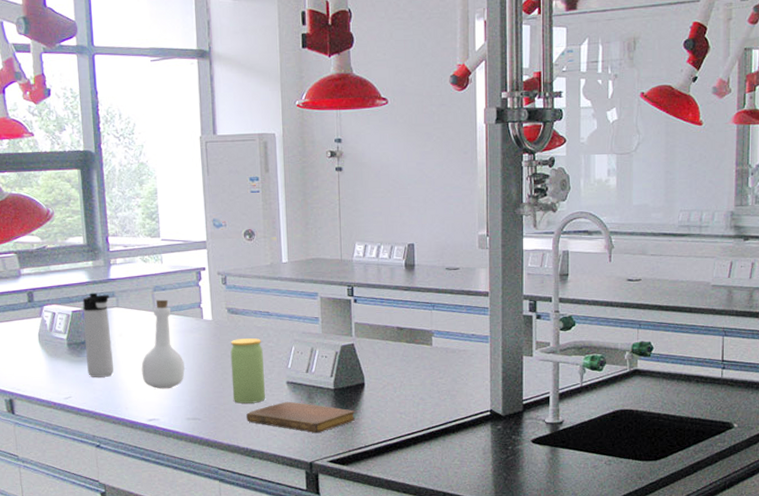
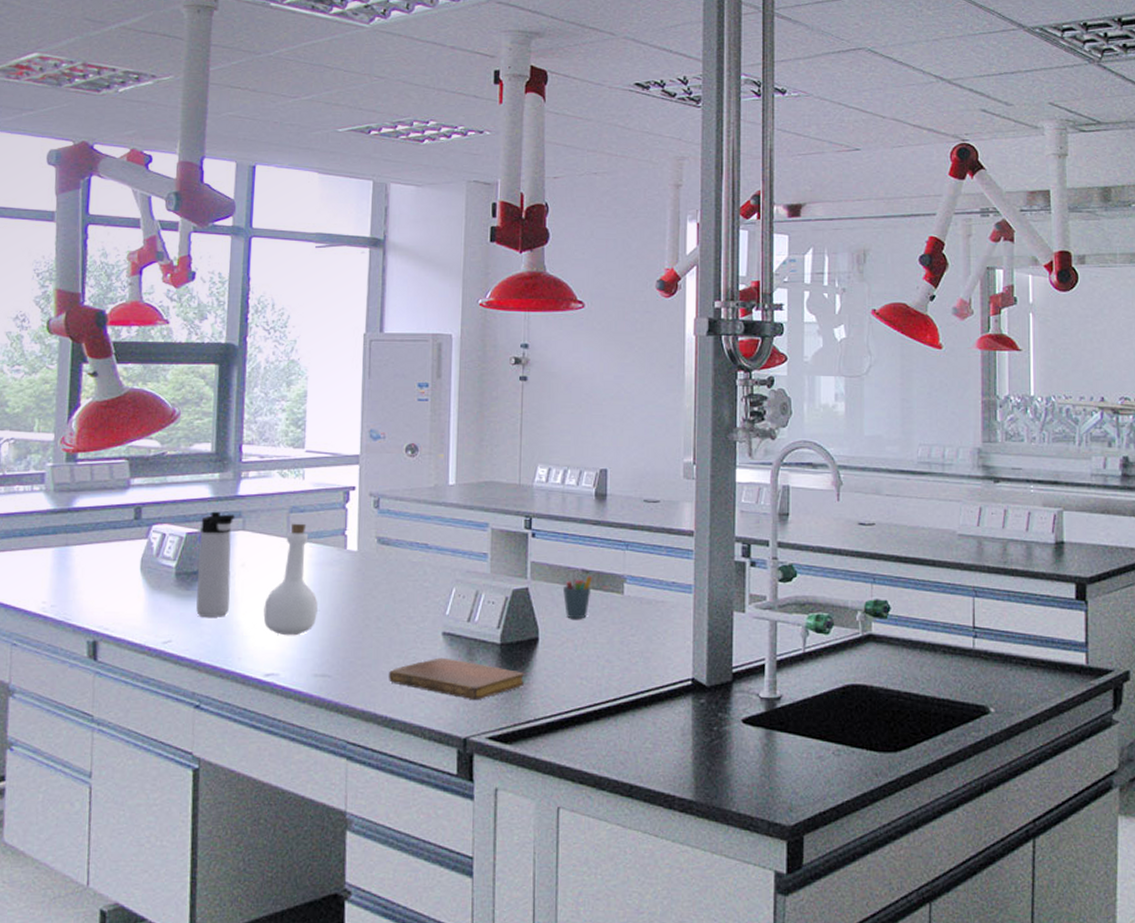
jar: present [230,338,265,404] -> none [374,576,416,658]
pen holder: none [381,327,406,366] -> present [562,569,593,618]

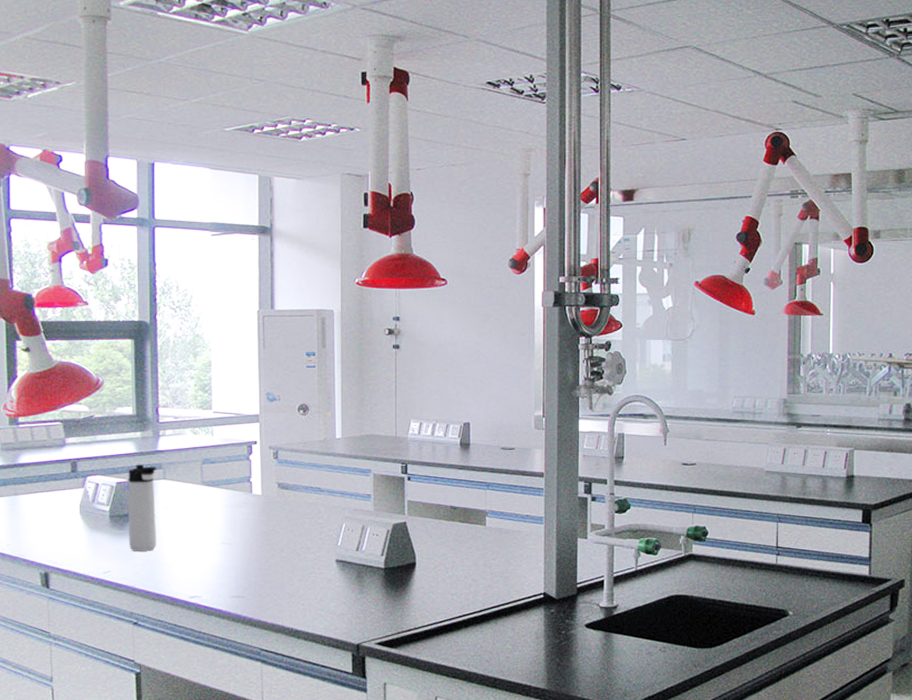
bottle: present [263,523,318,636] -> none [185,473,231,565]
notebook: present [389,657,524,701] -> none [293,580,405,614]
pen holder: present [562,569,593,618] -> none [434,506,460,546]

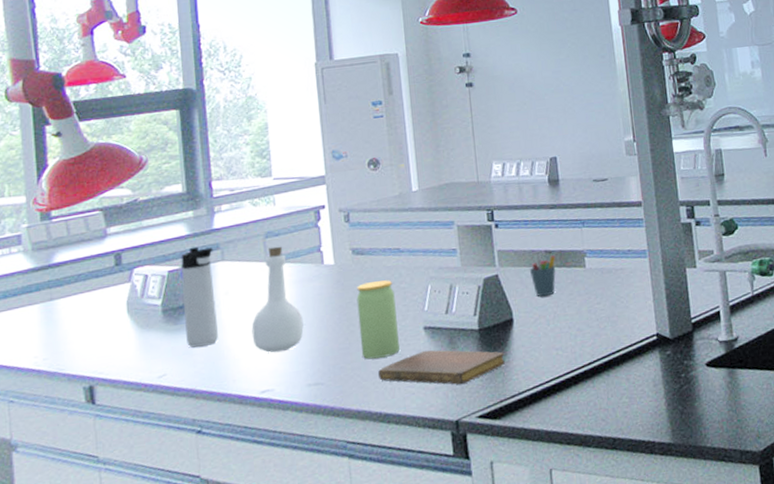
bottle: none [185,473,231,565] -> present [251,246,304,353]
jar: none [279,515,313,581] -> present [356,280,400,359]
notebook: none [293,580,405,614] -> present [378,350,505,385]
pen holder: none [434,506,460,546] -> present [529,251,556,297]

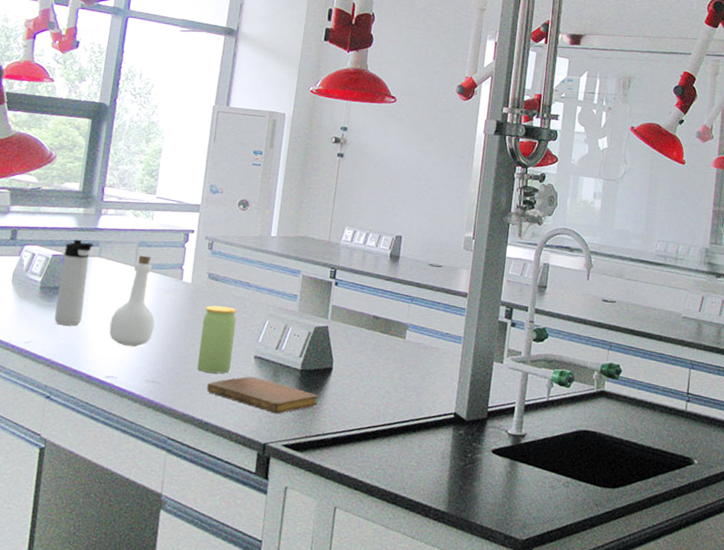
pen holder: present [529,251,556,297] -> none [356,314,382,356]

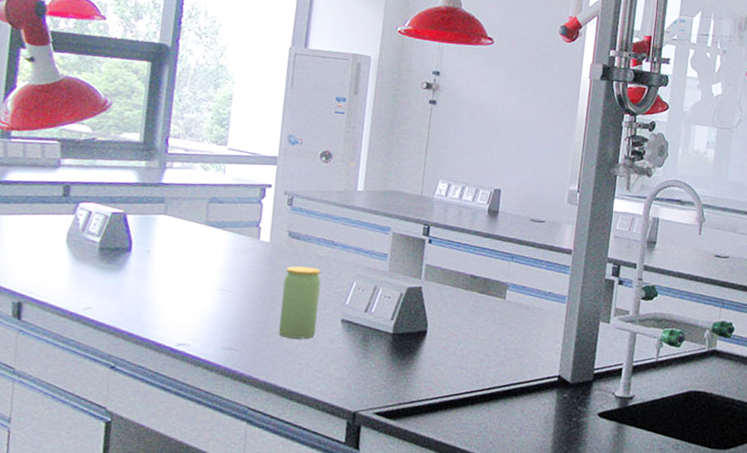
thermos bottle: present [54,239,94,326] -> none [116,195,158,290]
bottle: present [109,255,155,347] -> none [179,212,230,312]
notebook: present [207,376,318,414] -> none [290,341,412,381]

